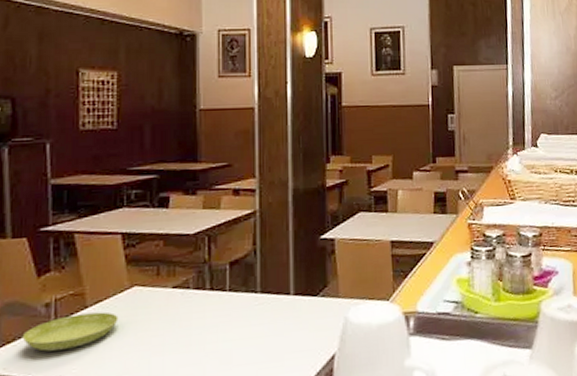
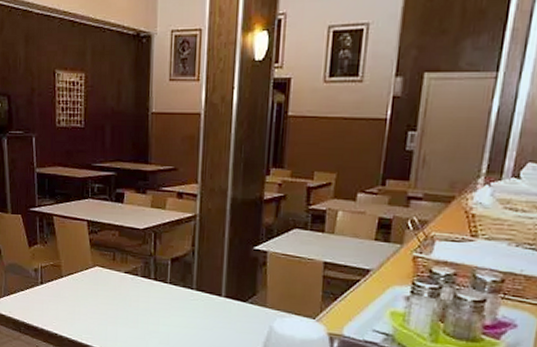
saucer: present [22,311,119,352] -> none [20,281,85,307]

